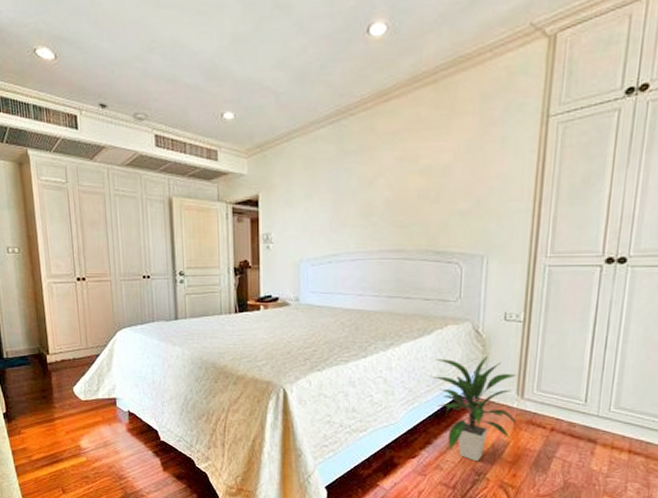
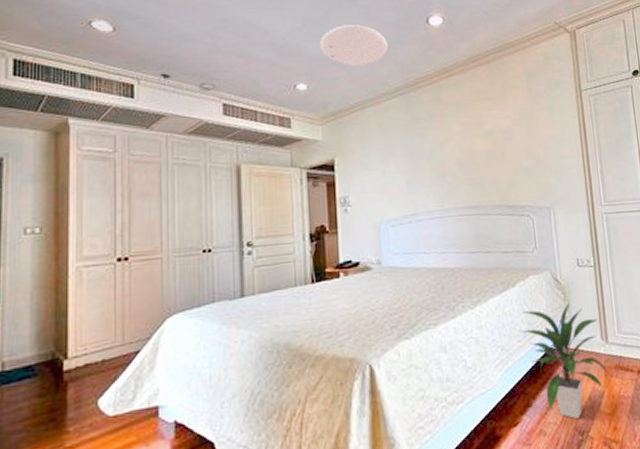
ceiling light: none [248,39,320,90] -> present [320,25,388,66]

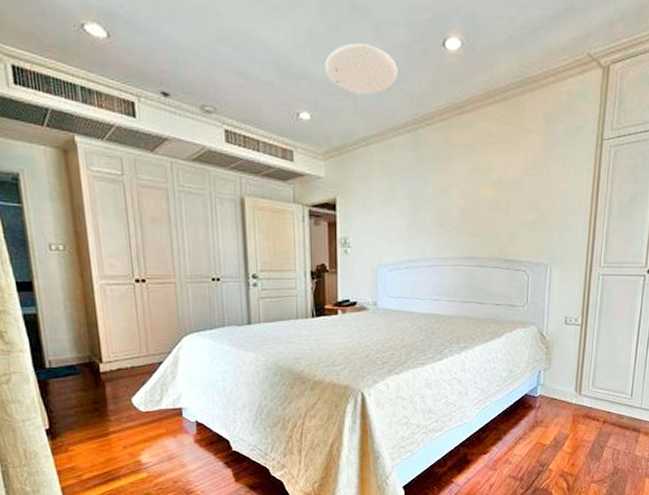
indoor plant: present [521,303,610,419] -> none [502,356,577,454]

